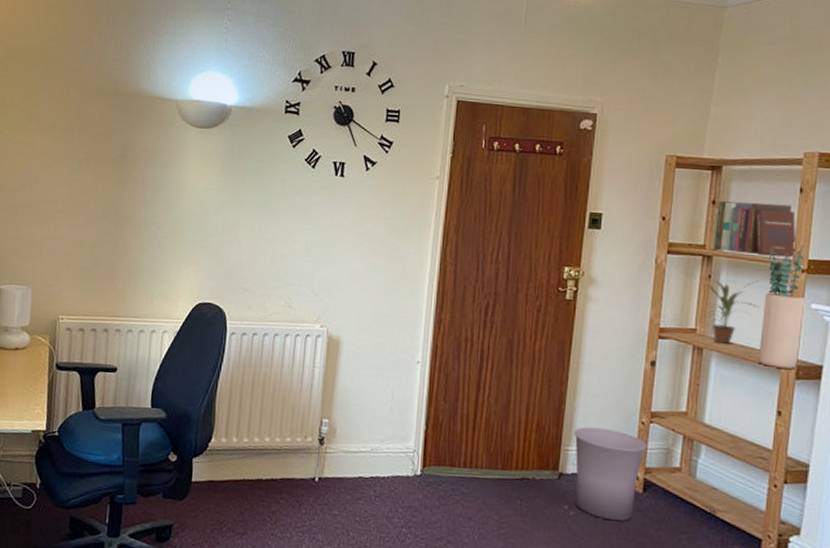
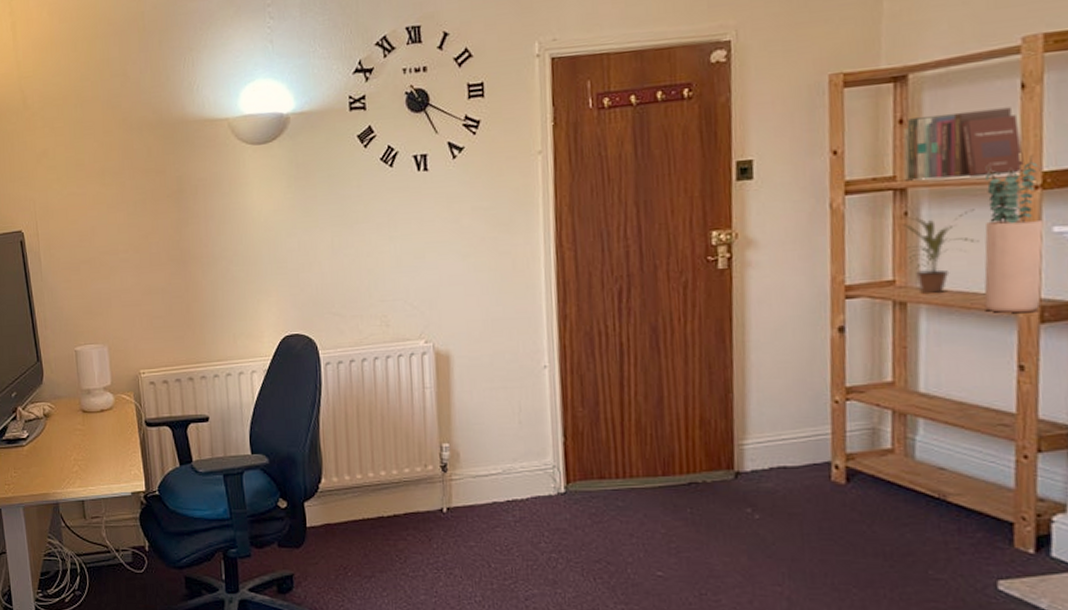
waste bin: present [574,427,648,522] -> none [748,414,846,520]

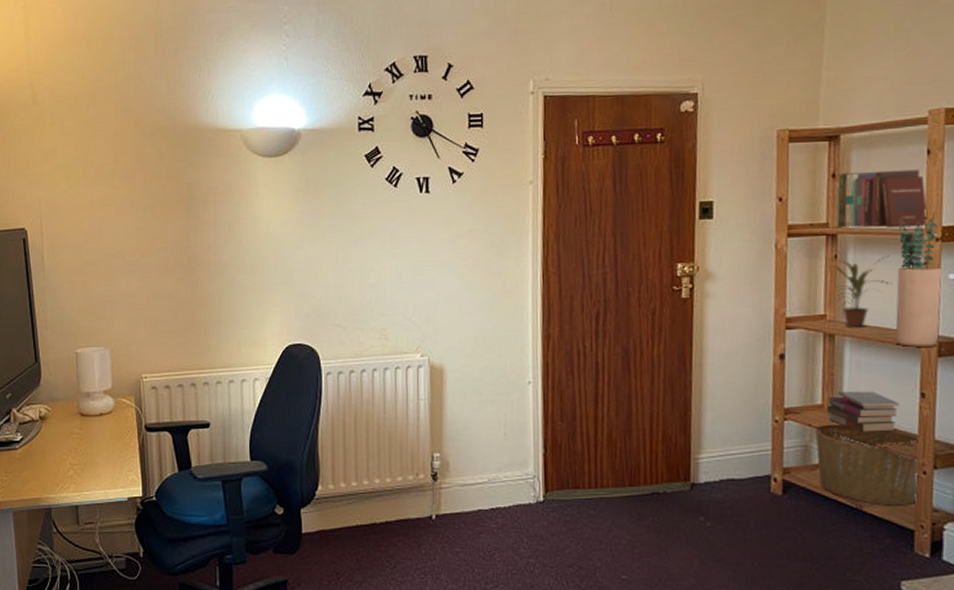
basket: none [884,403,1019,495] -> present [815,424,920,506]
books: none [898,365,991,412] -> present [826,391,899,432]

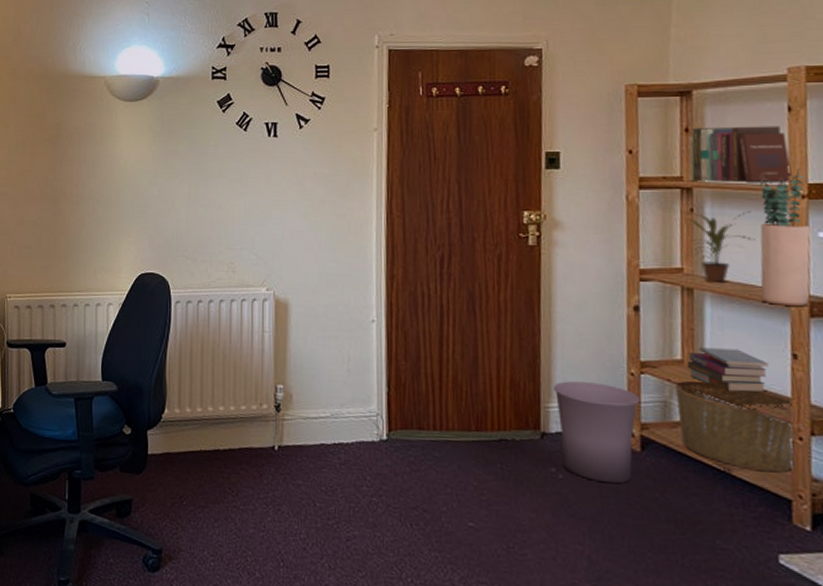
waste bin: none [703,432,784,528] -> present [553,381,641,484]

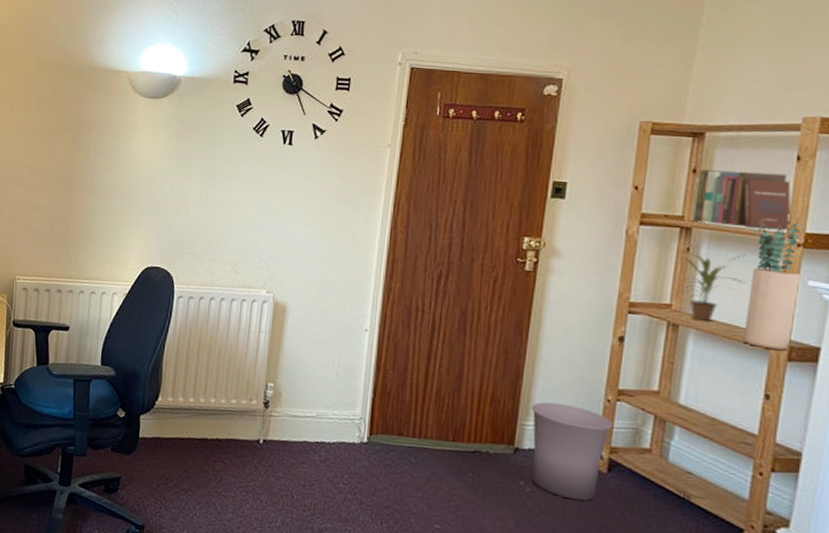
basket: present [675,380,796,473] -> none [647,411,758,504]
books: present [686,347,768,393] -> none [662,381,740,428]

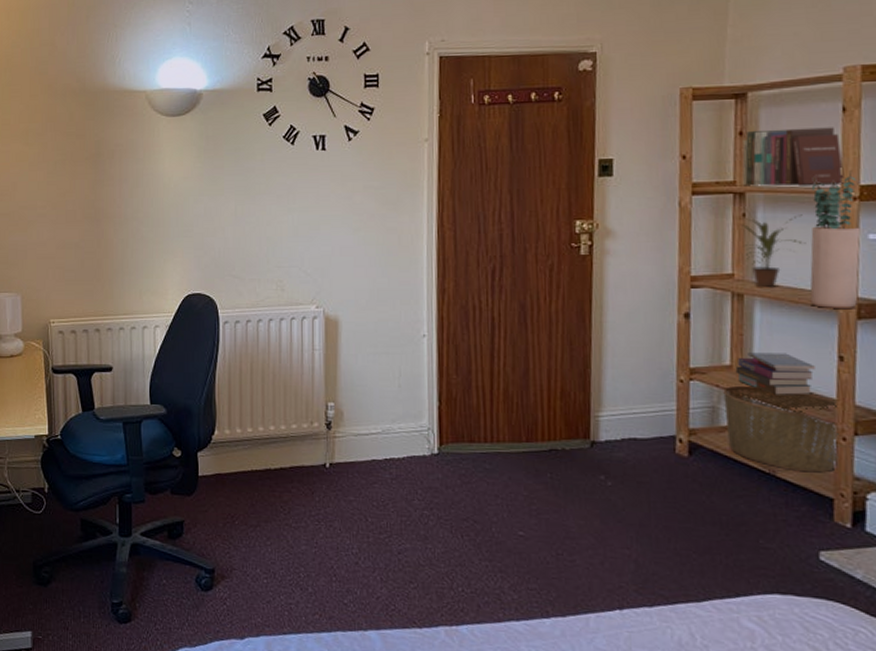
waste bin: present [530,402,614,501] -> none [603,390,689,489]
basket: none [647,411,758,504] -> present [723,385,839,473]
books: none [662,381,740,428] -> present [735,352,815,396]

